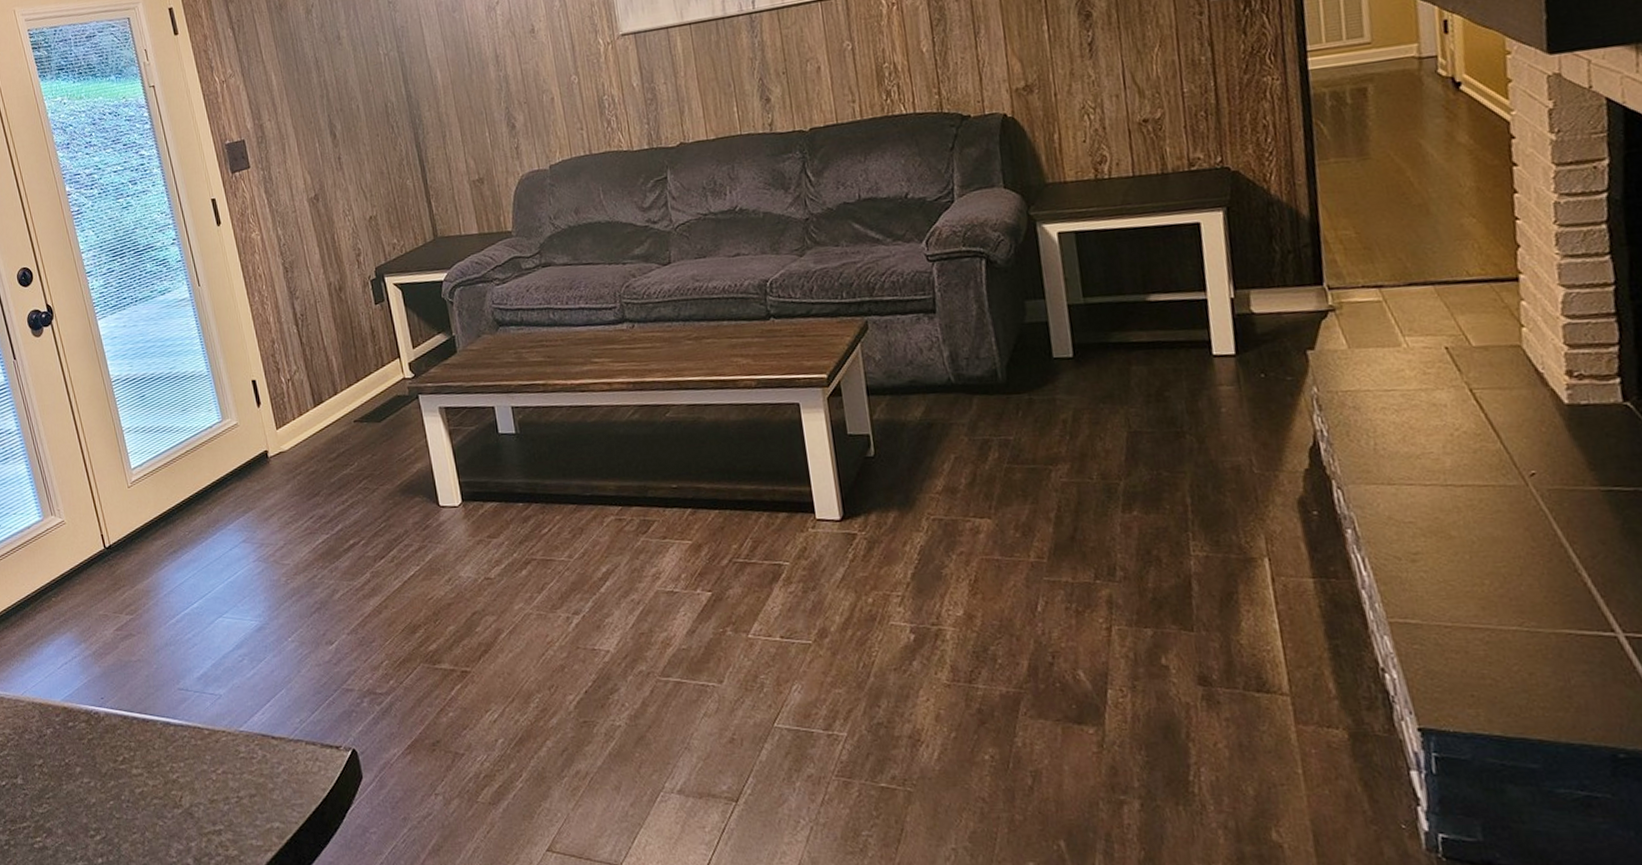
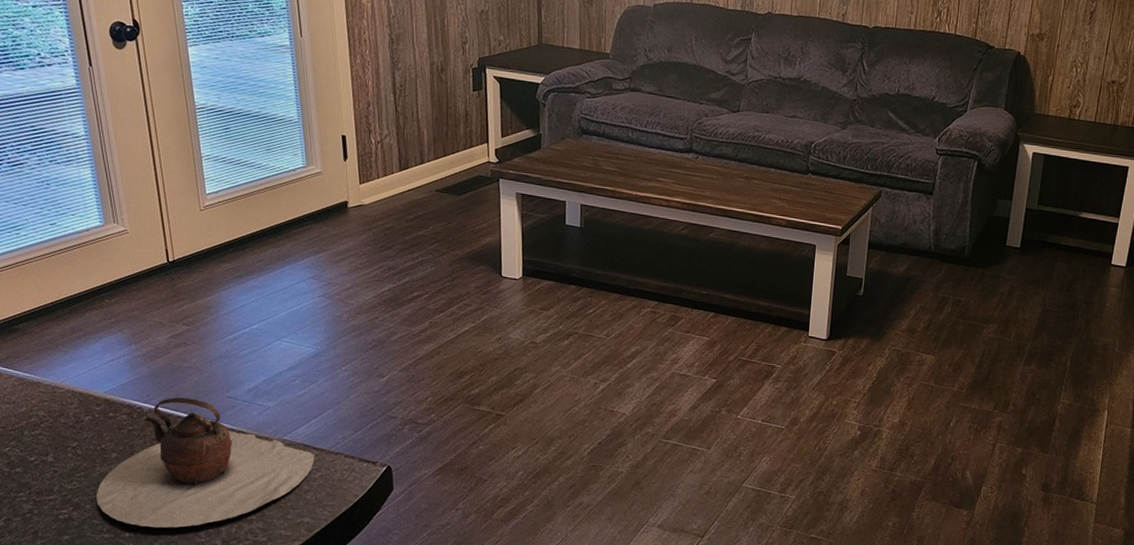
teapot: none [65,695,276,849] -> present [96,397,315,528]

